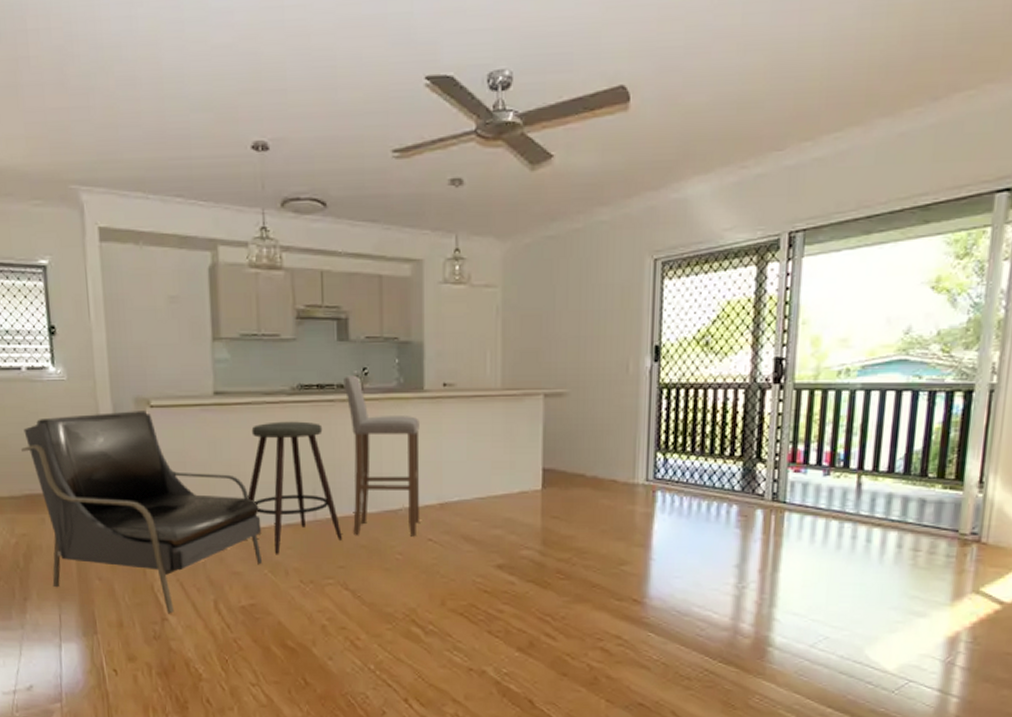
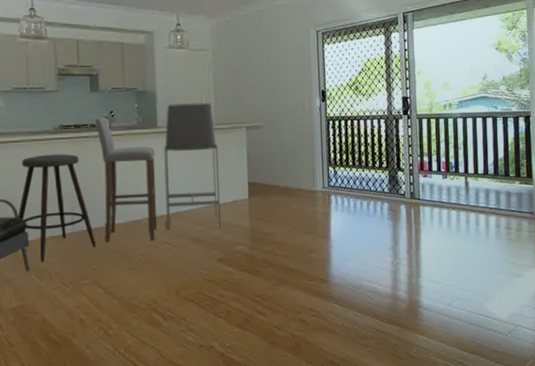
bar stool: none [430,359,505,524] -> present [164,103,221,230]

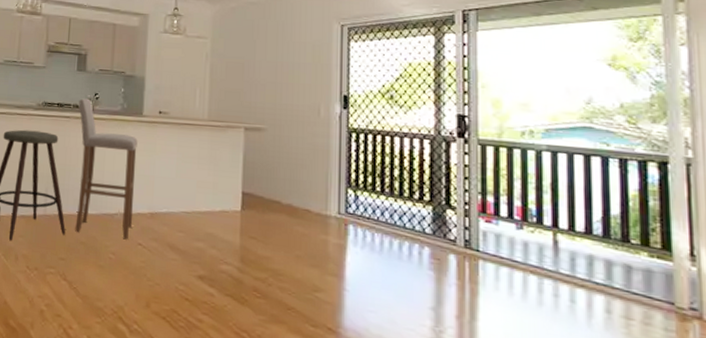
bar stool: present [164,103,221,230] -> none [142,92,210,238]

